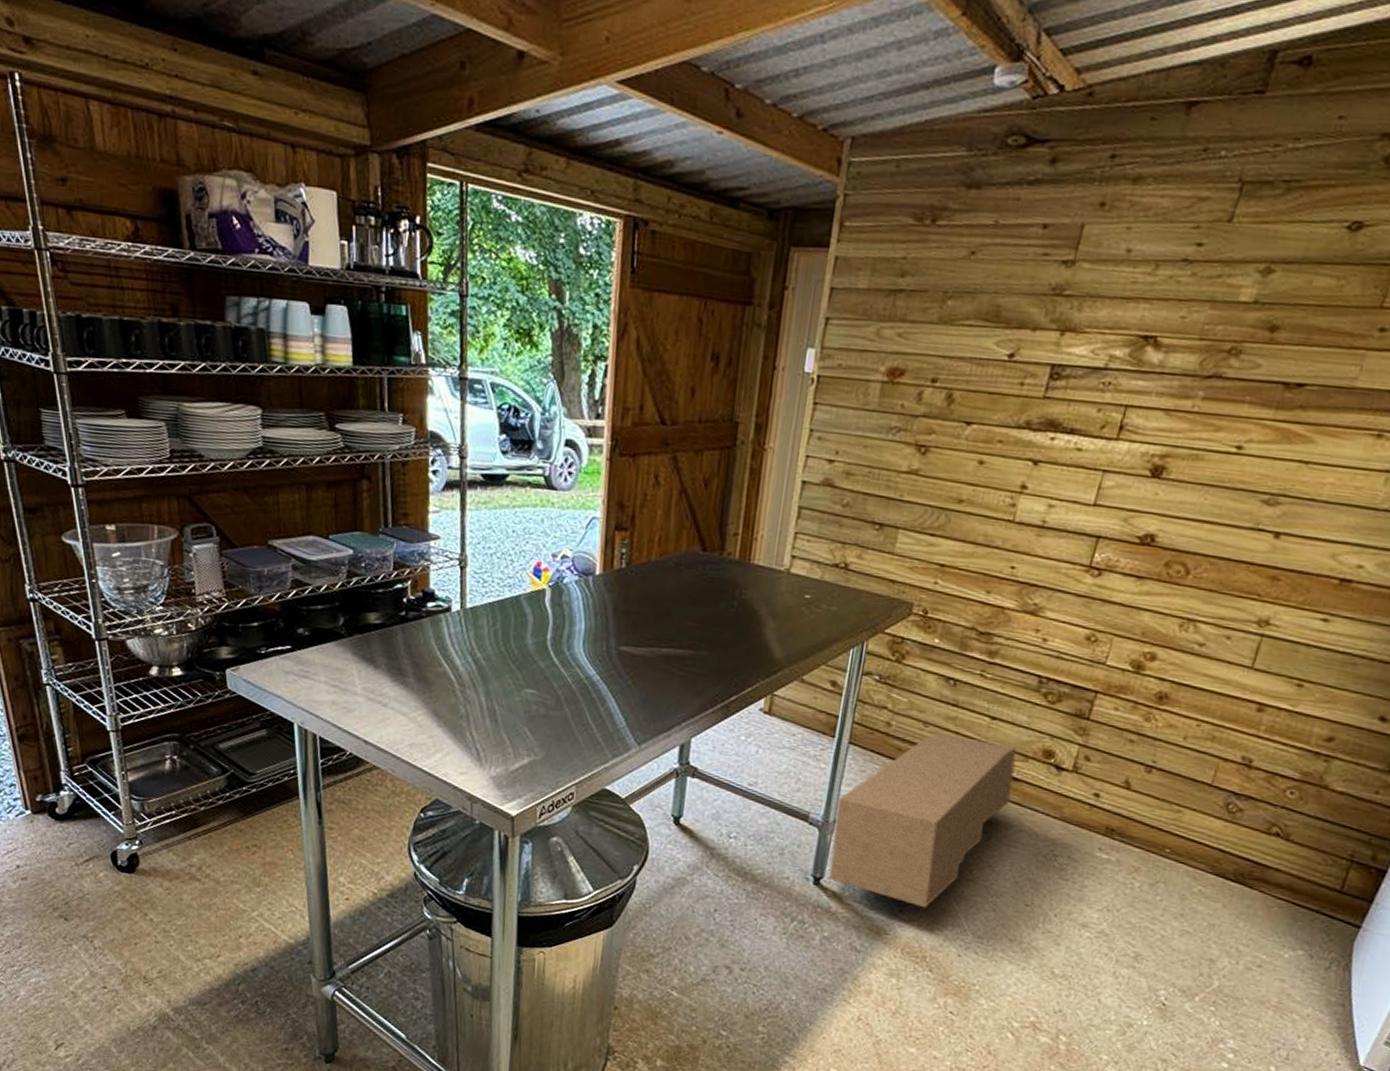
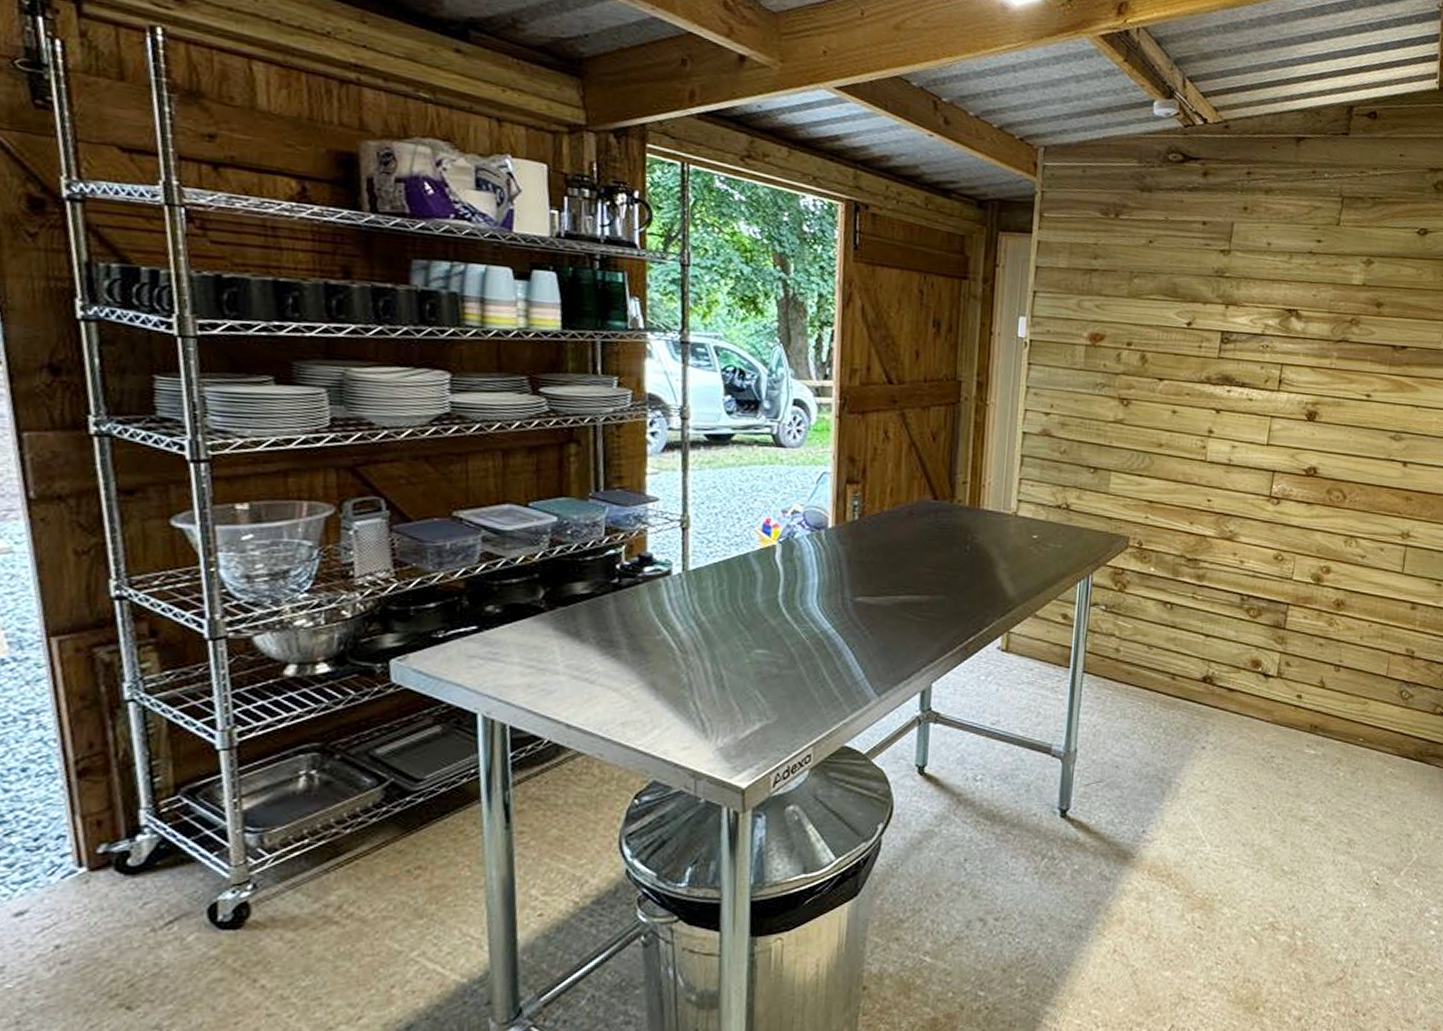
cardboard box: present [829,733,1017,908] -> none [1075,654,1230,825]

